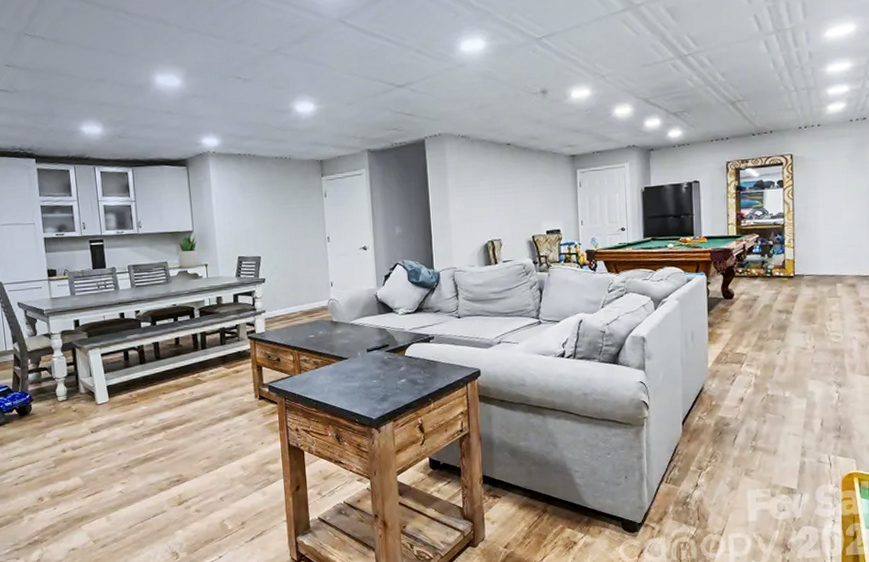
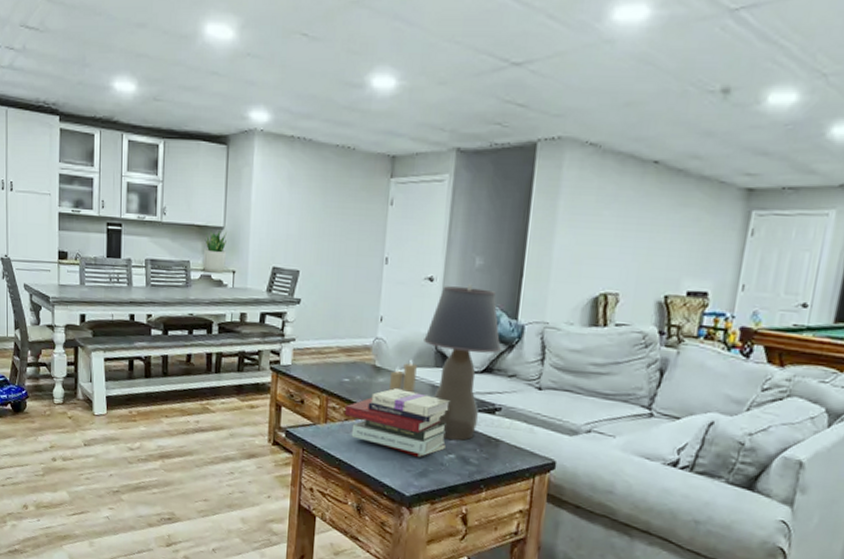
books: none [314,336,397,387] -> present [344,388,450,458]
candle: none [345,311,367,339] -> present [388,359,417,394]
table lamp: none [367,248,427,369] -> present [424,285,502,442]

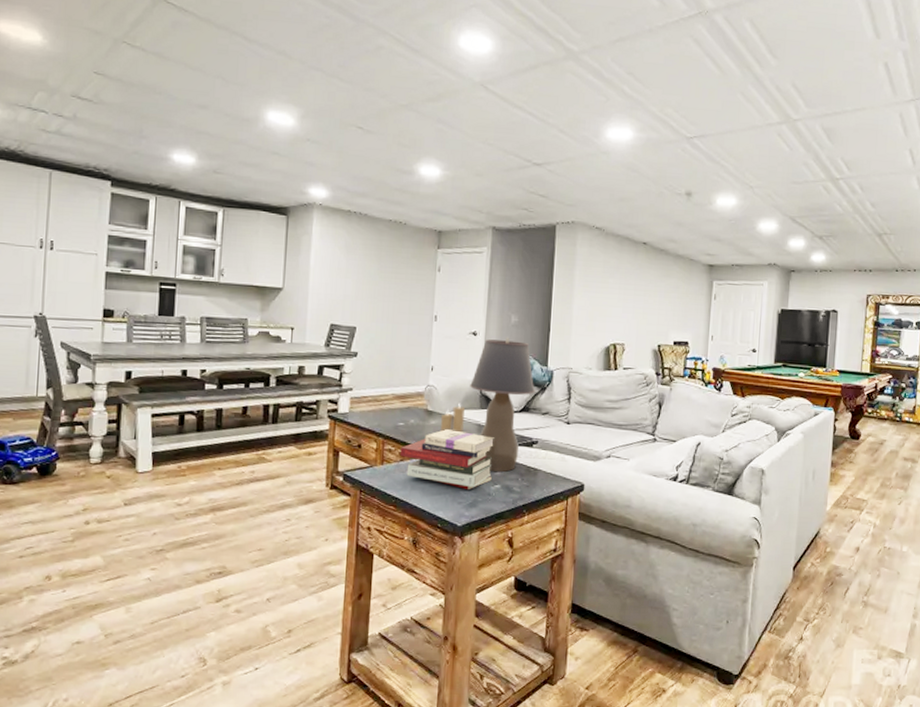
planter: present [203,230,227,273] -> none [262,291,286,330]

